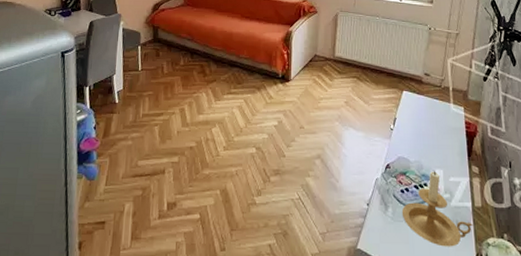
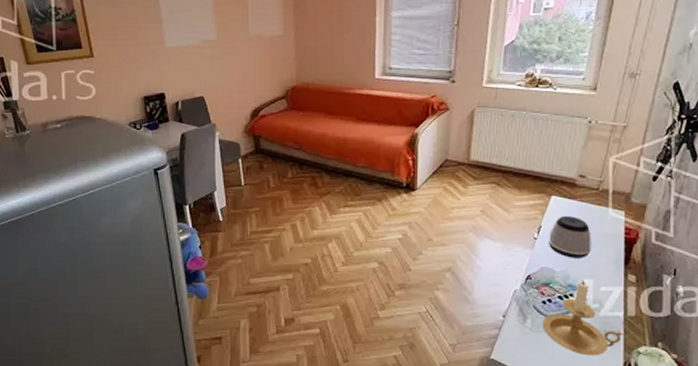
speaker: none [402,109,439,149] -> present [548,215,591,258]

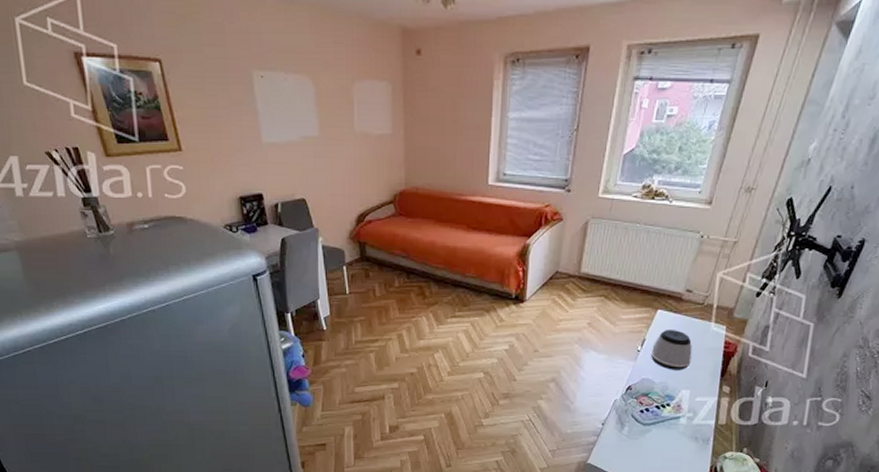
candle holder: present [542,281,623,356] -> none [638,392,713,460]

